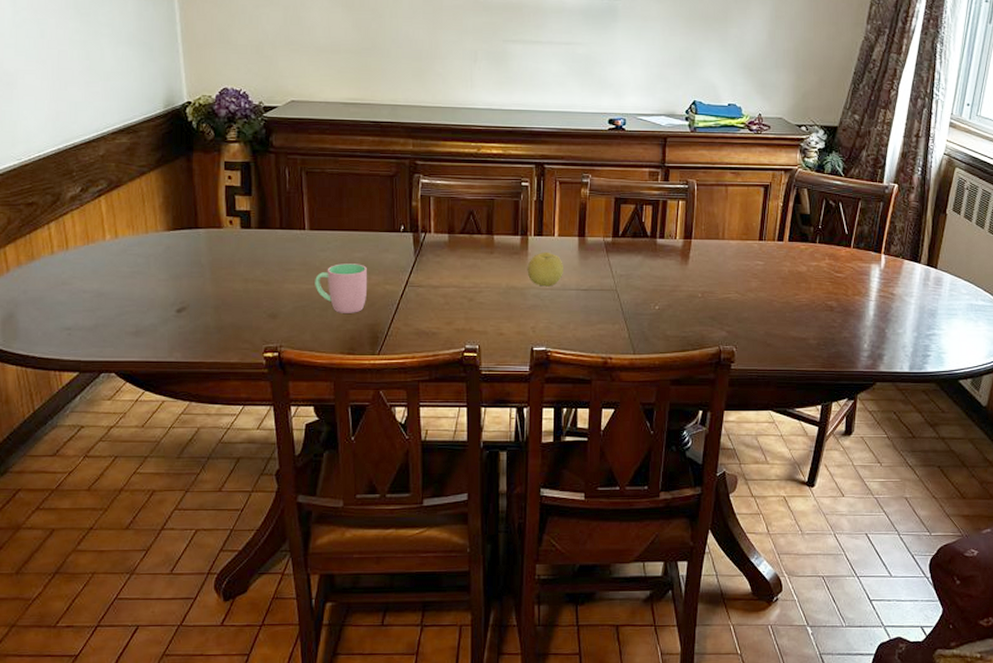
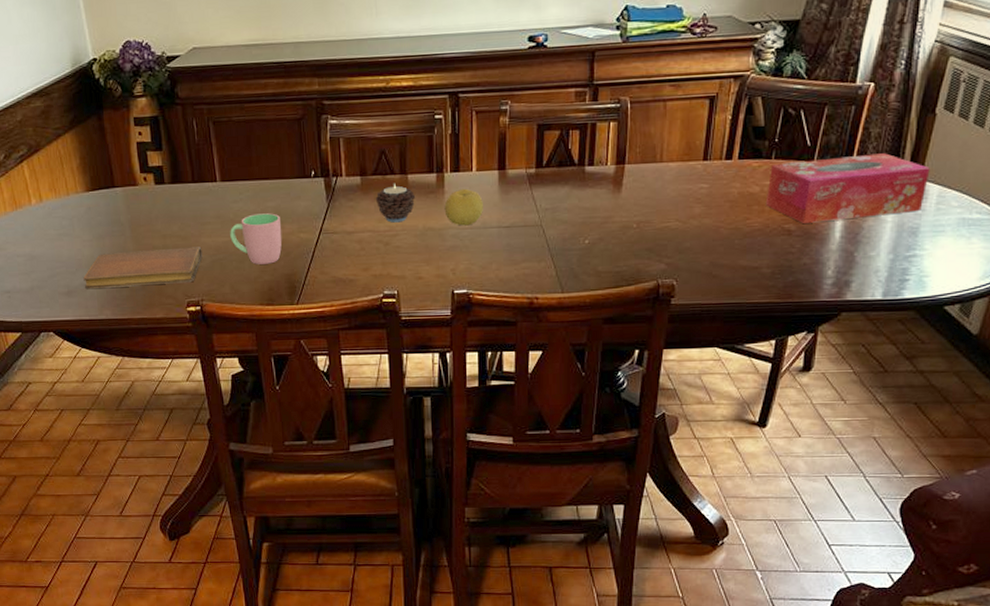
notebook: none [155,292,285,330] -> present [83,246,203,290]
candle: none [461,243,501,280] -> present [375,184,416,223]
tissue box: none [811,244,944,301] -> present [765,153,930,223]

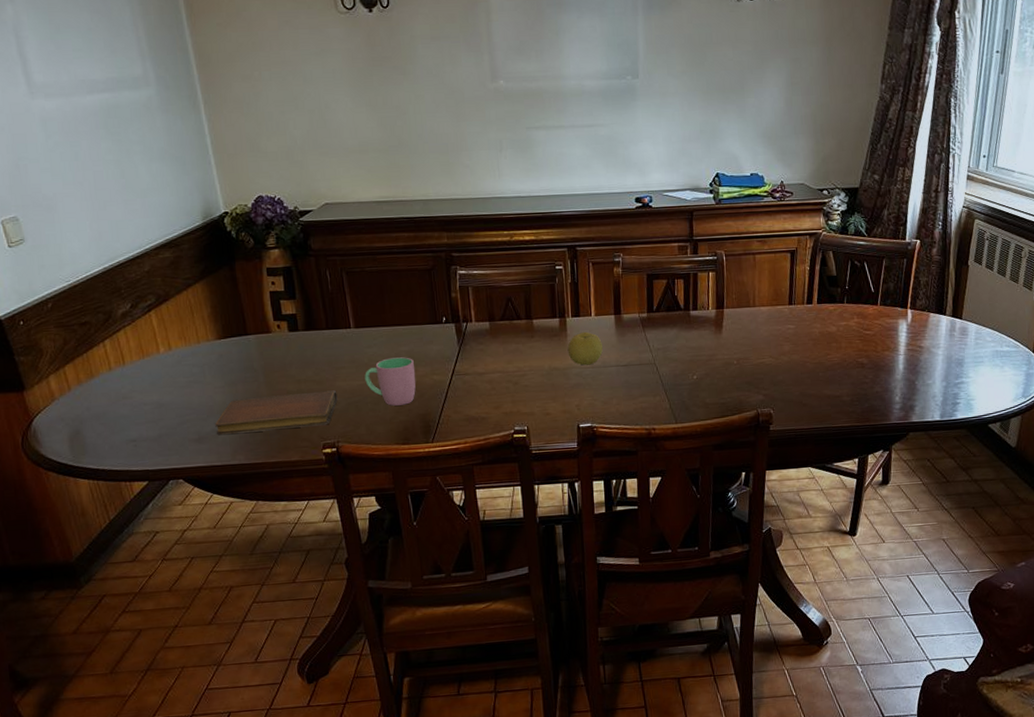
candle: present [375,184,416,223] -> none [503,328,541,364]
tissue box: present [765,153,930,223] -> none [842,298,968,357]

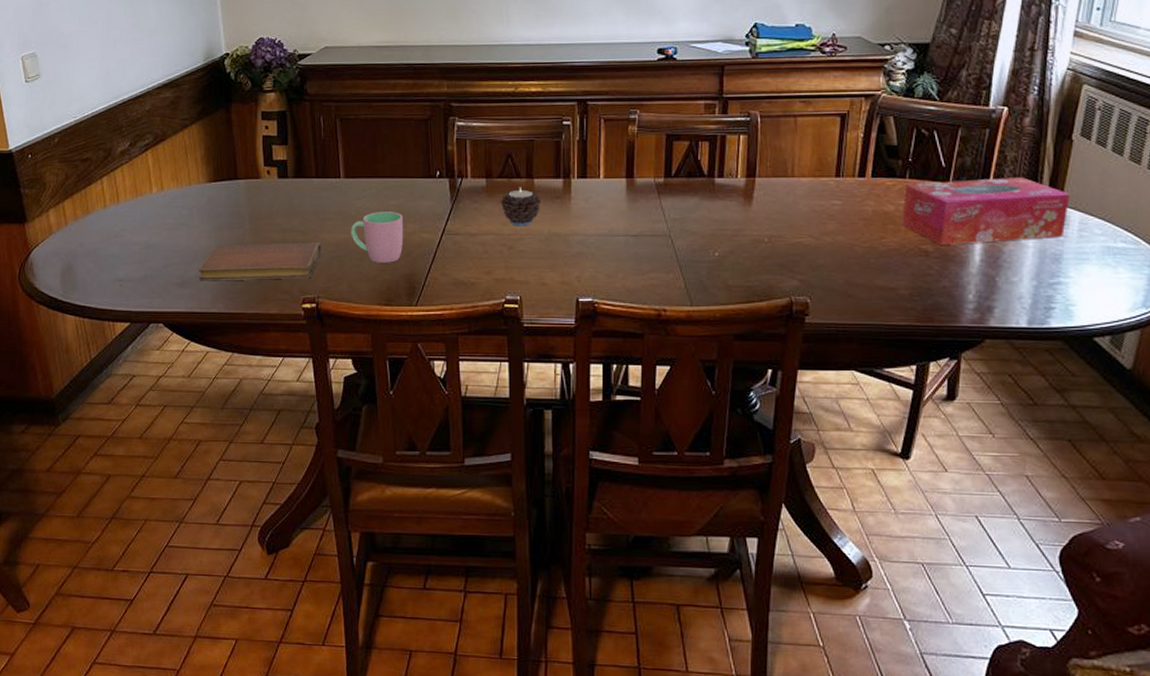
candle: none [503,328,541,364] -> present [500,188,542,227]
fruit: present [567,331,603,366] -> none [570,195,610,233]
tissue box: none [842,298,968,357] -> present [901,177,1070,245]

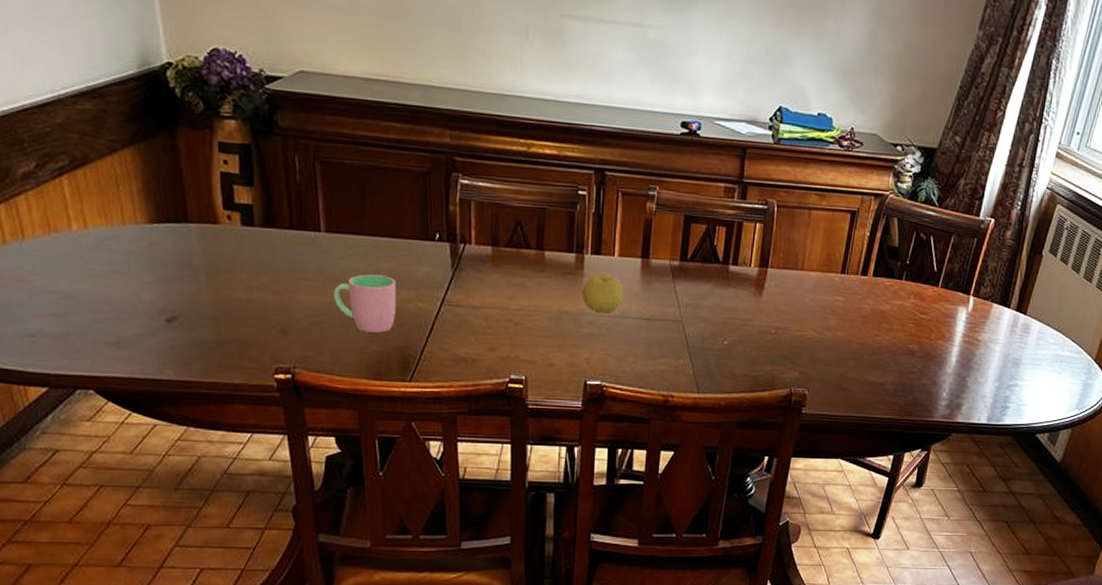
notebook: present [198,242,321,281] -> none [139,300,298,346]
candle: present [500,188,542,227] -> none [507,260,552,302]
fruit: none [570,195,610,233] -> present [582,273,623,314]
tissue box: present [901,177,1070,245] -> none [893,285,1034,346]

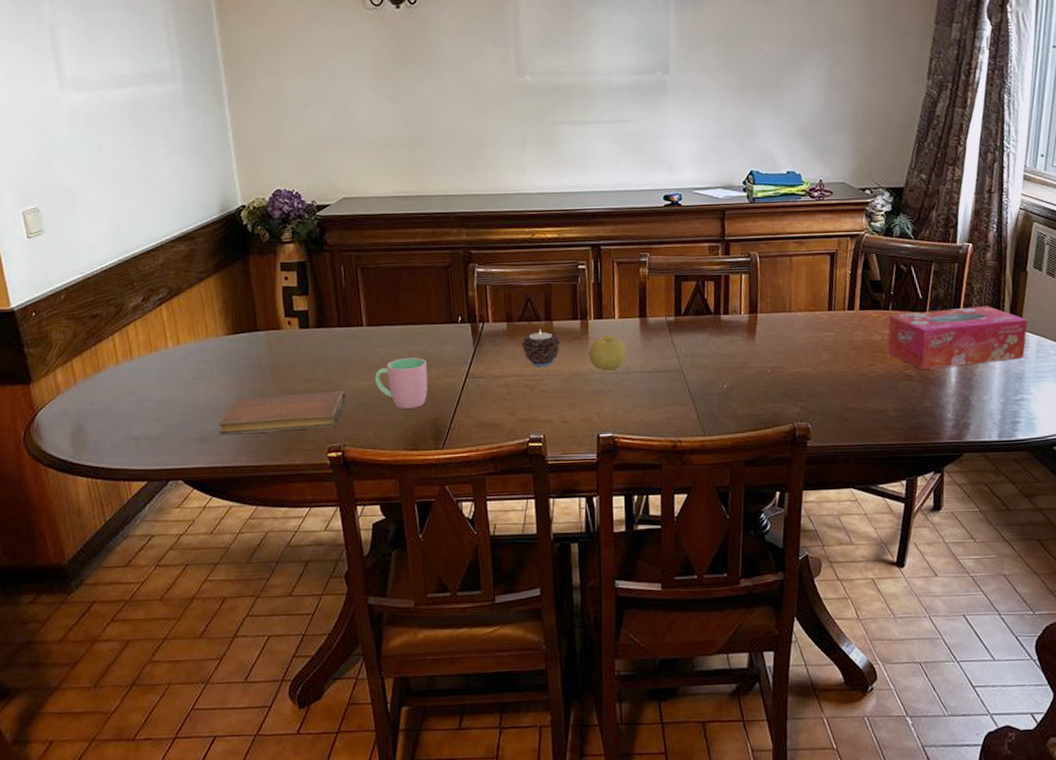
notebook: none [139,300,298,346] -> present [219,391,346,435]
candle: none [507,260,552,302] -> present [521,330,561,368]
tissue box: none [893,285,1034,346] -> present [887,306,1028,369]

